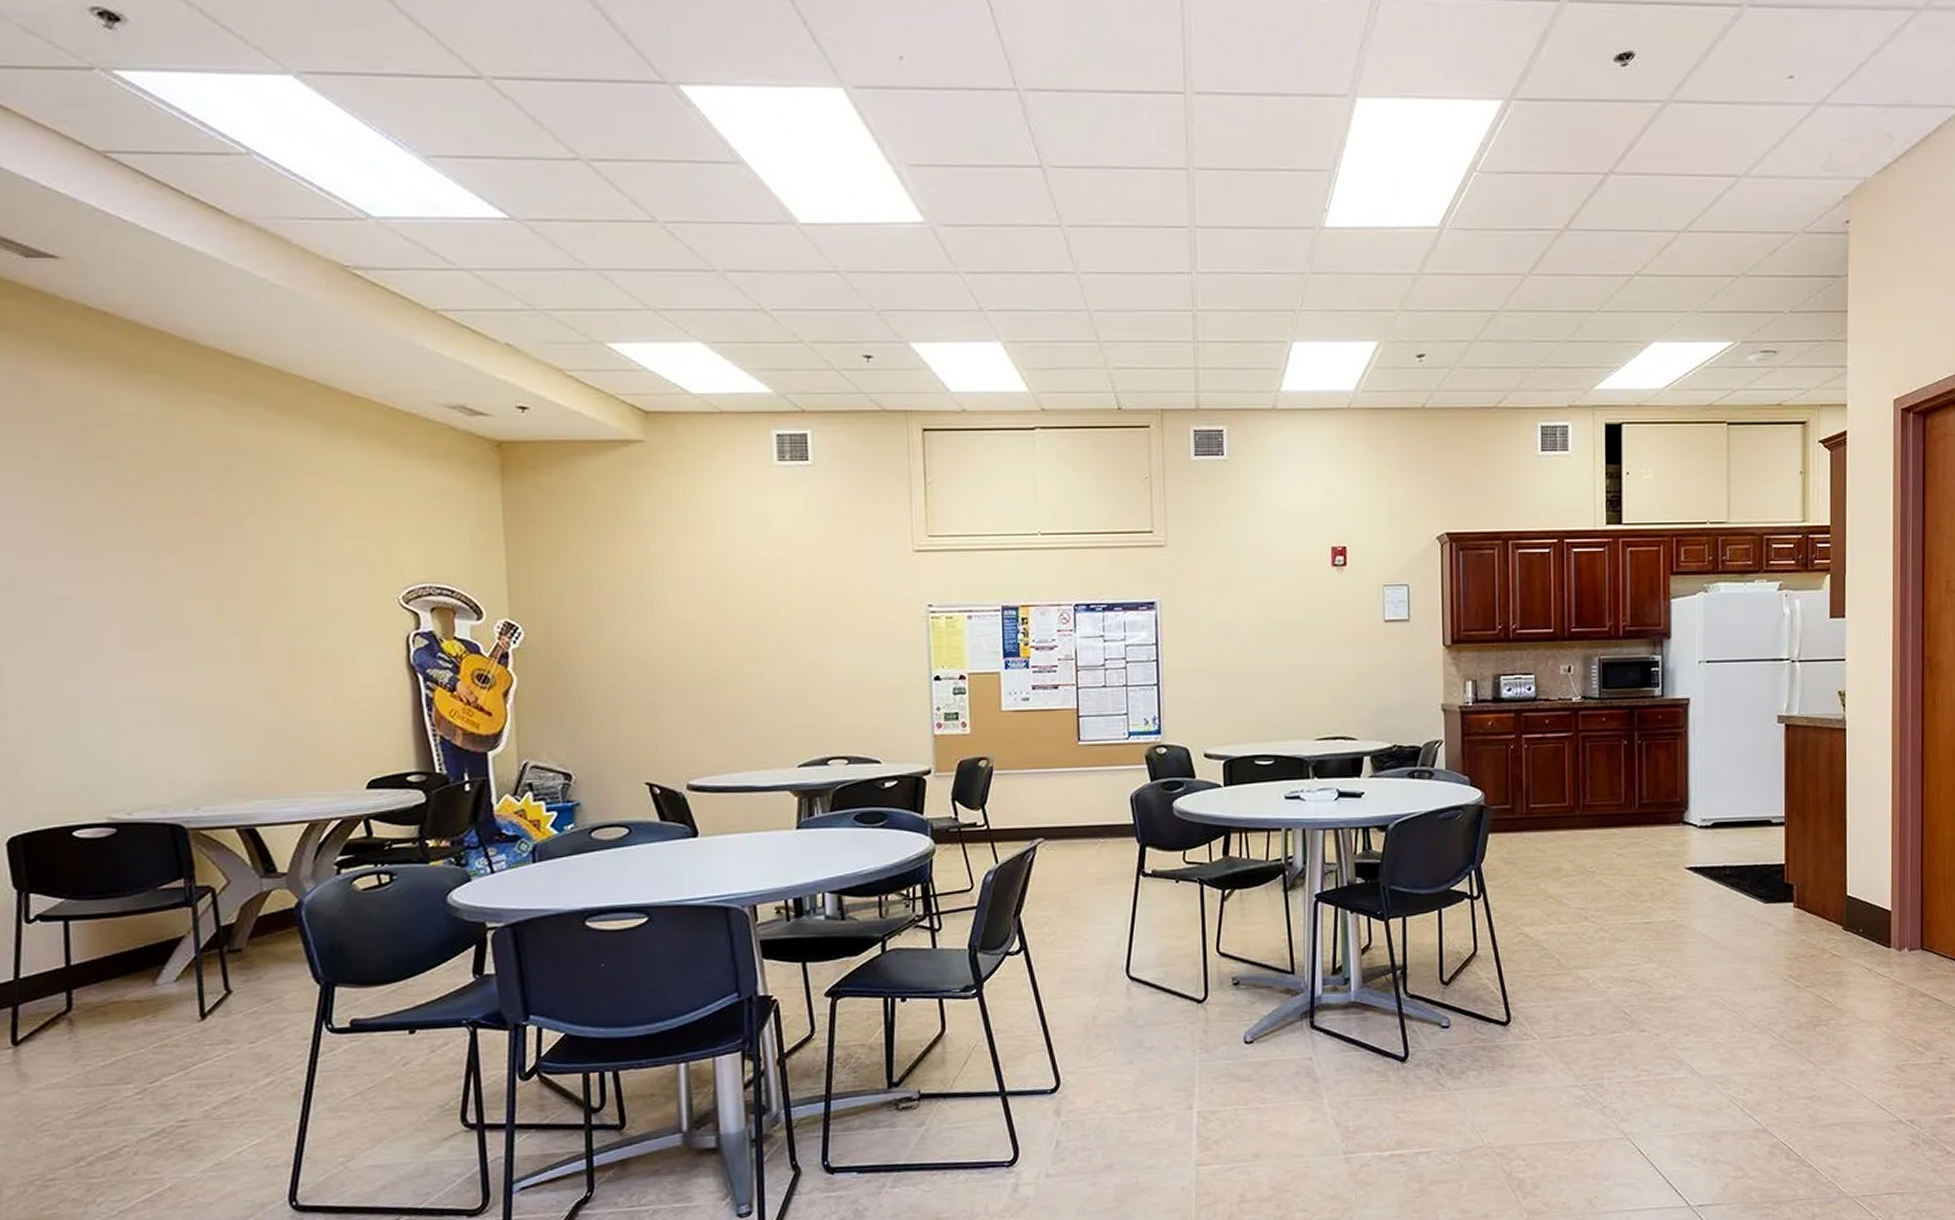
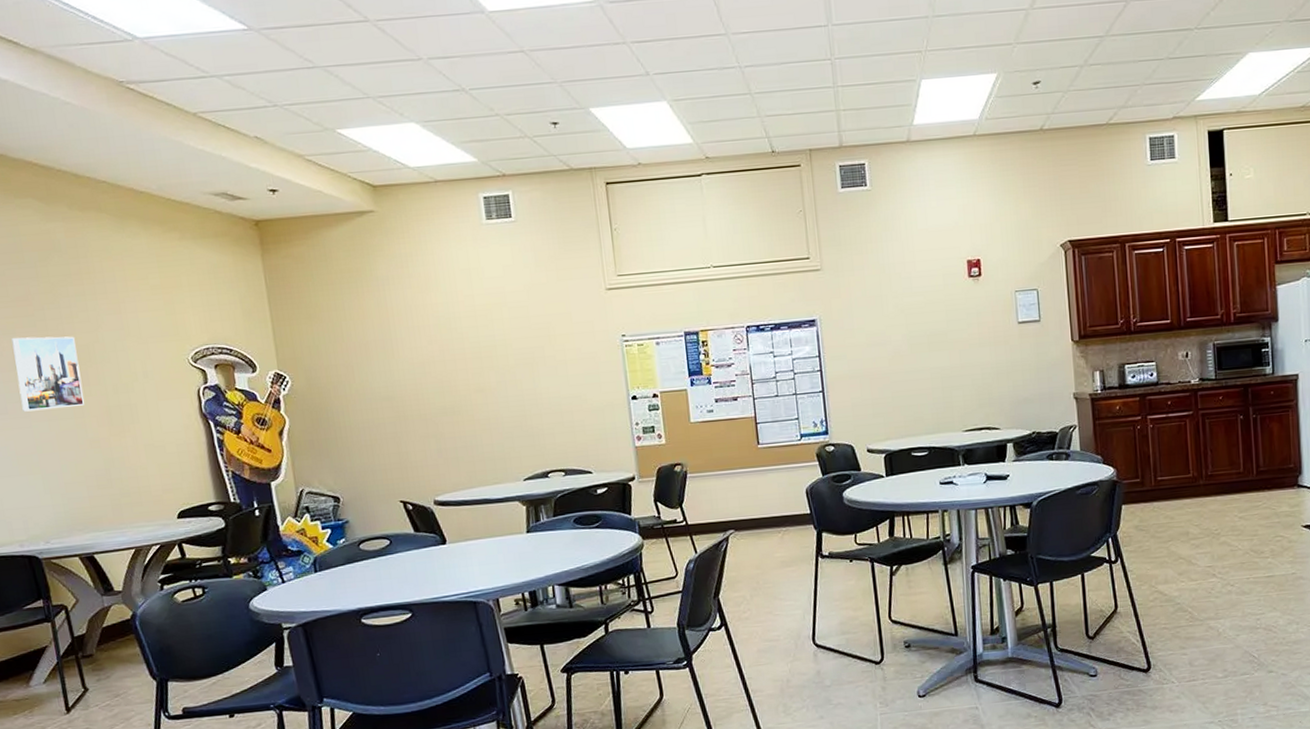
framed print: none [177,558,262,649] -> present [11,336,84,412]

